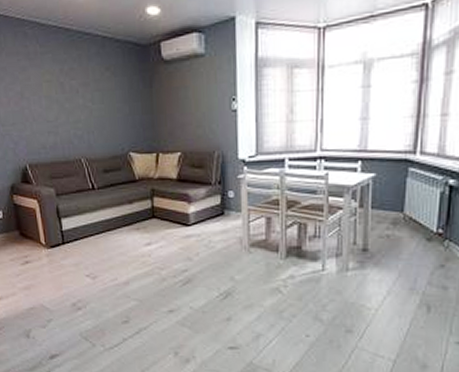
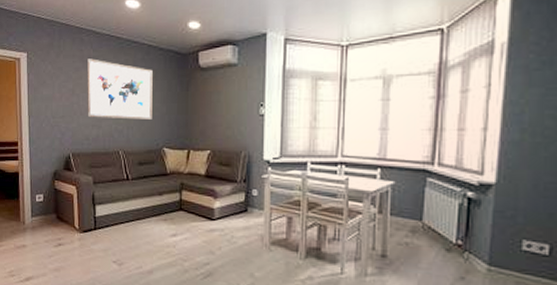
wall art: none [34,55,114,124] -> present [87,59,153,119]

